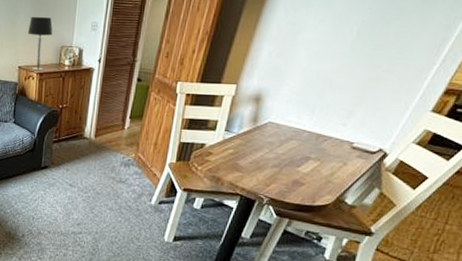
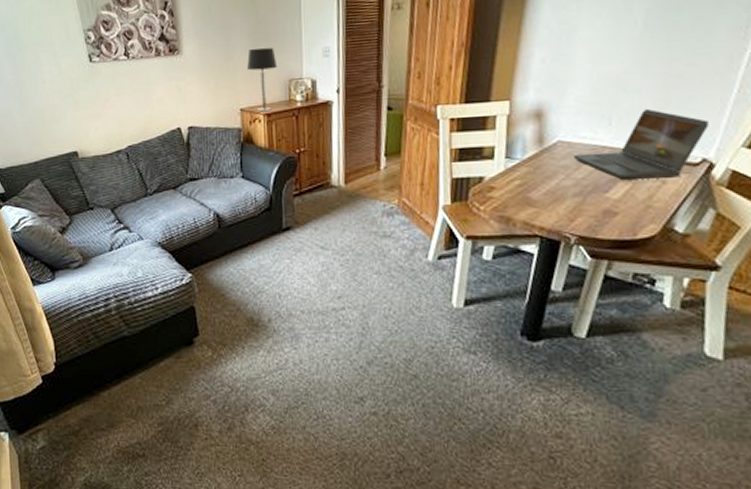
laptop computer: none [279,103,391,161] -> present [574,108,709,180]

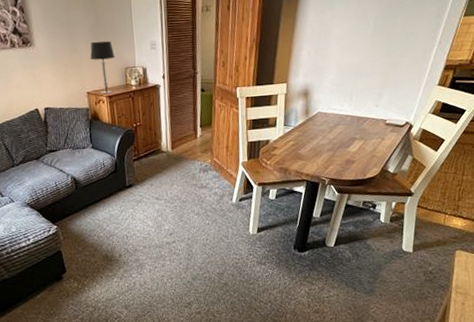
laptop computer: present [574,108,709,180] -> none [328,87,410,138]

